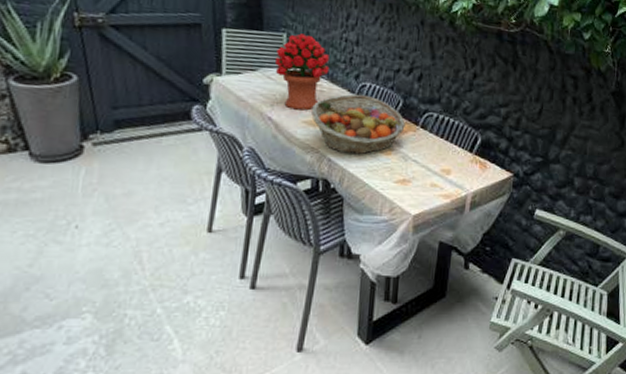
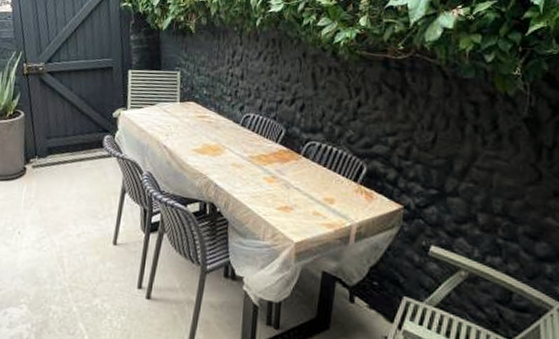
bouquet: present [274,33,330,111] -> none [169,71,217,140]
fruit basket: present [310,94,406,155] -> none [199,124,288,182]

